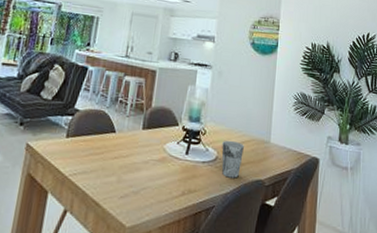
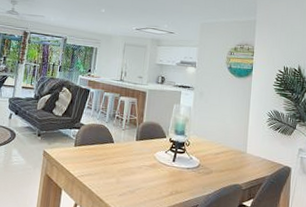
cup: present [221,140,244,179] -> none [203,150,223,183]

